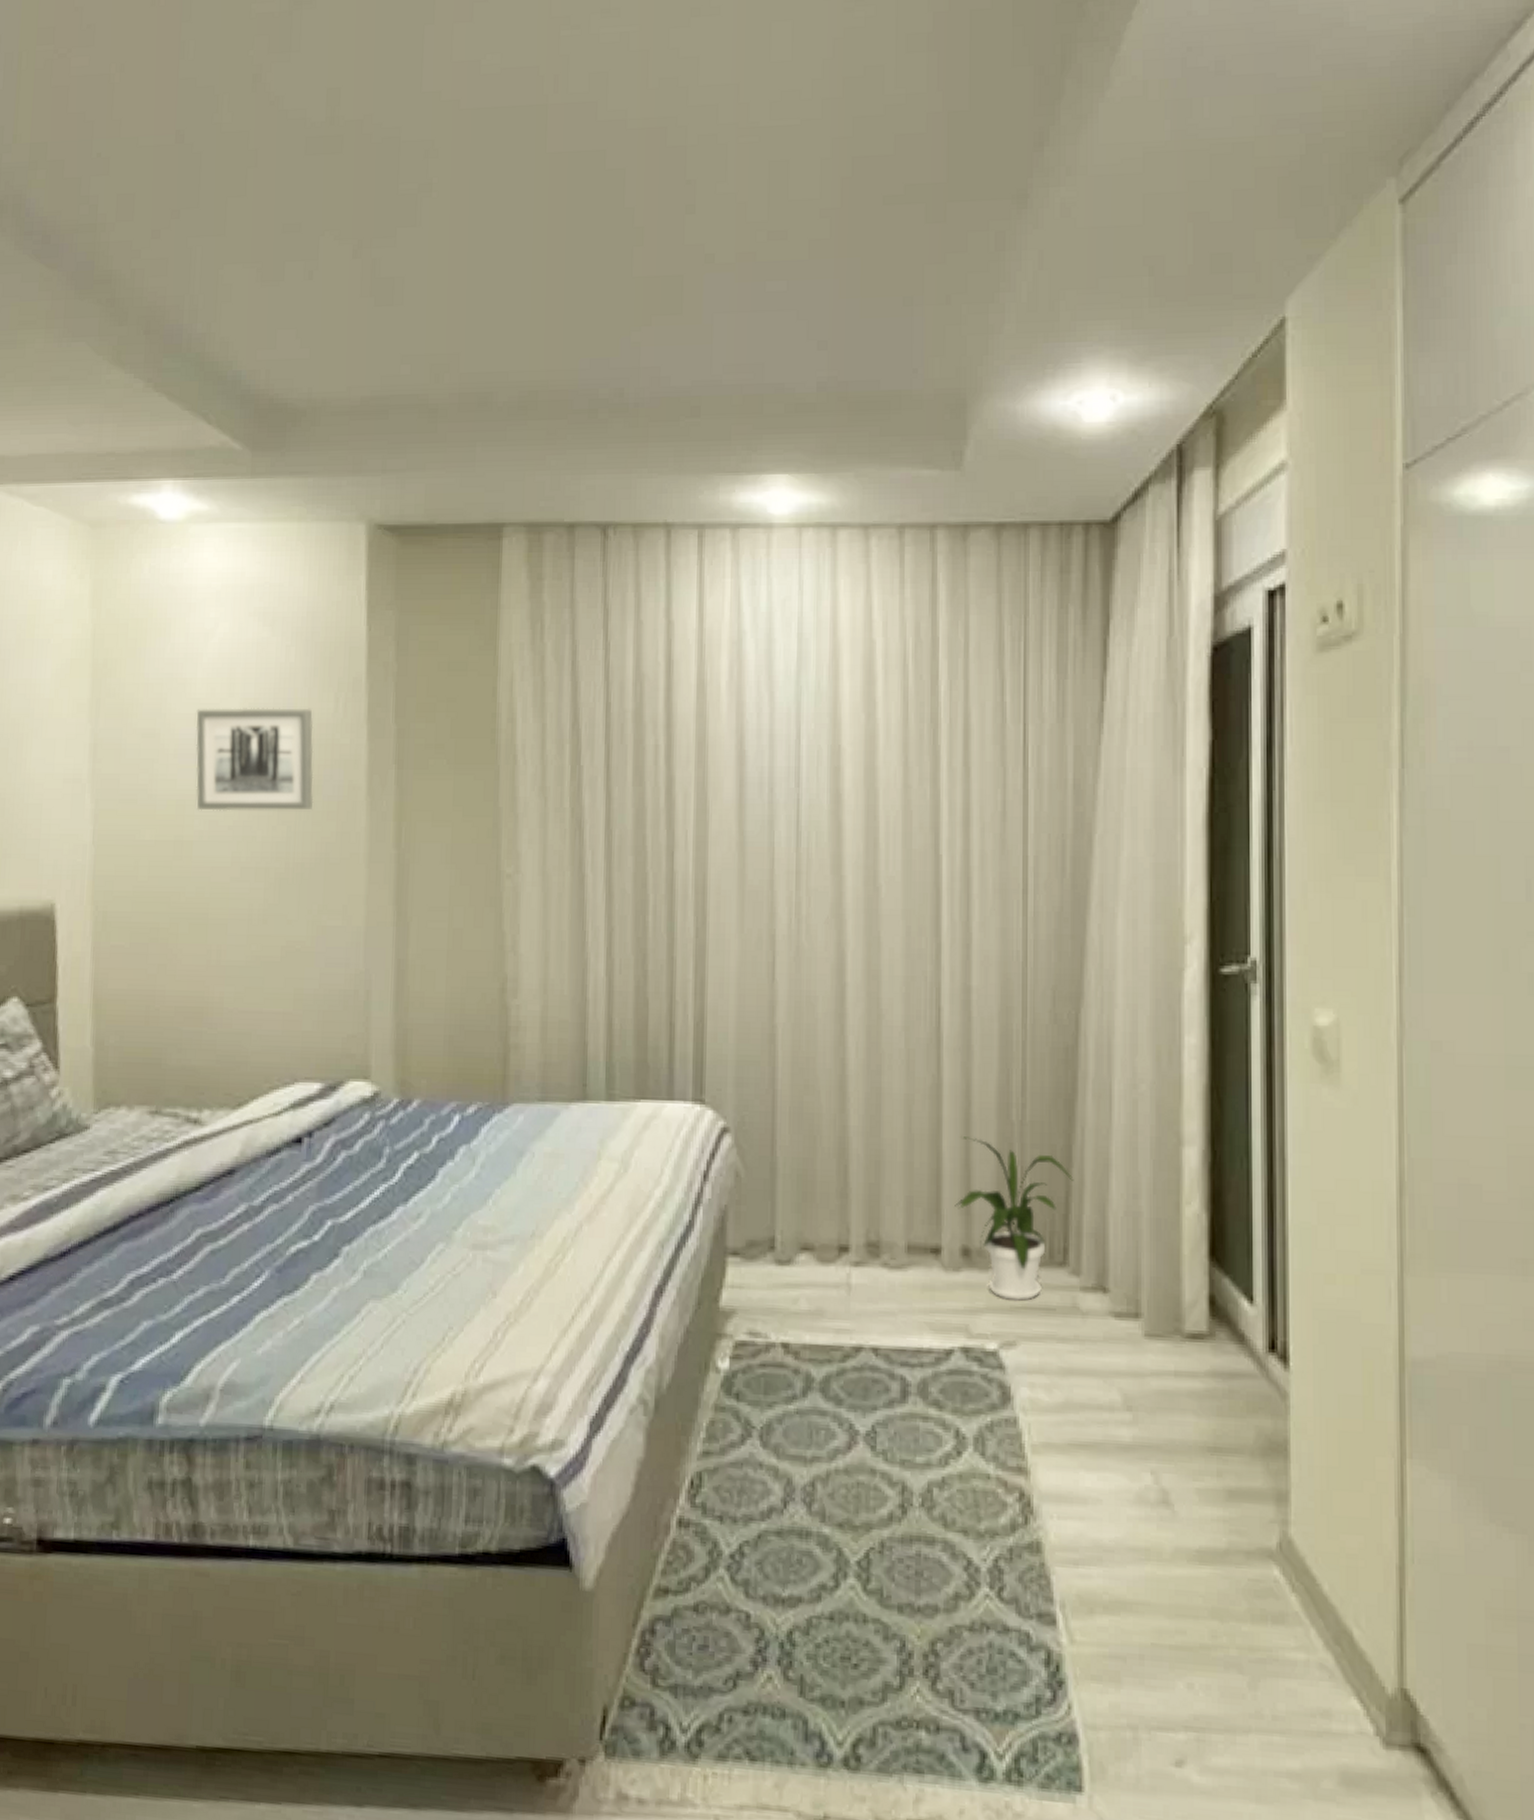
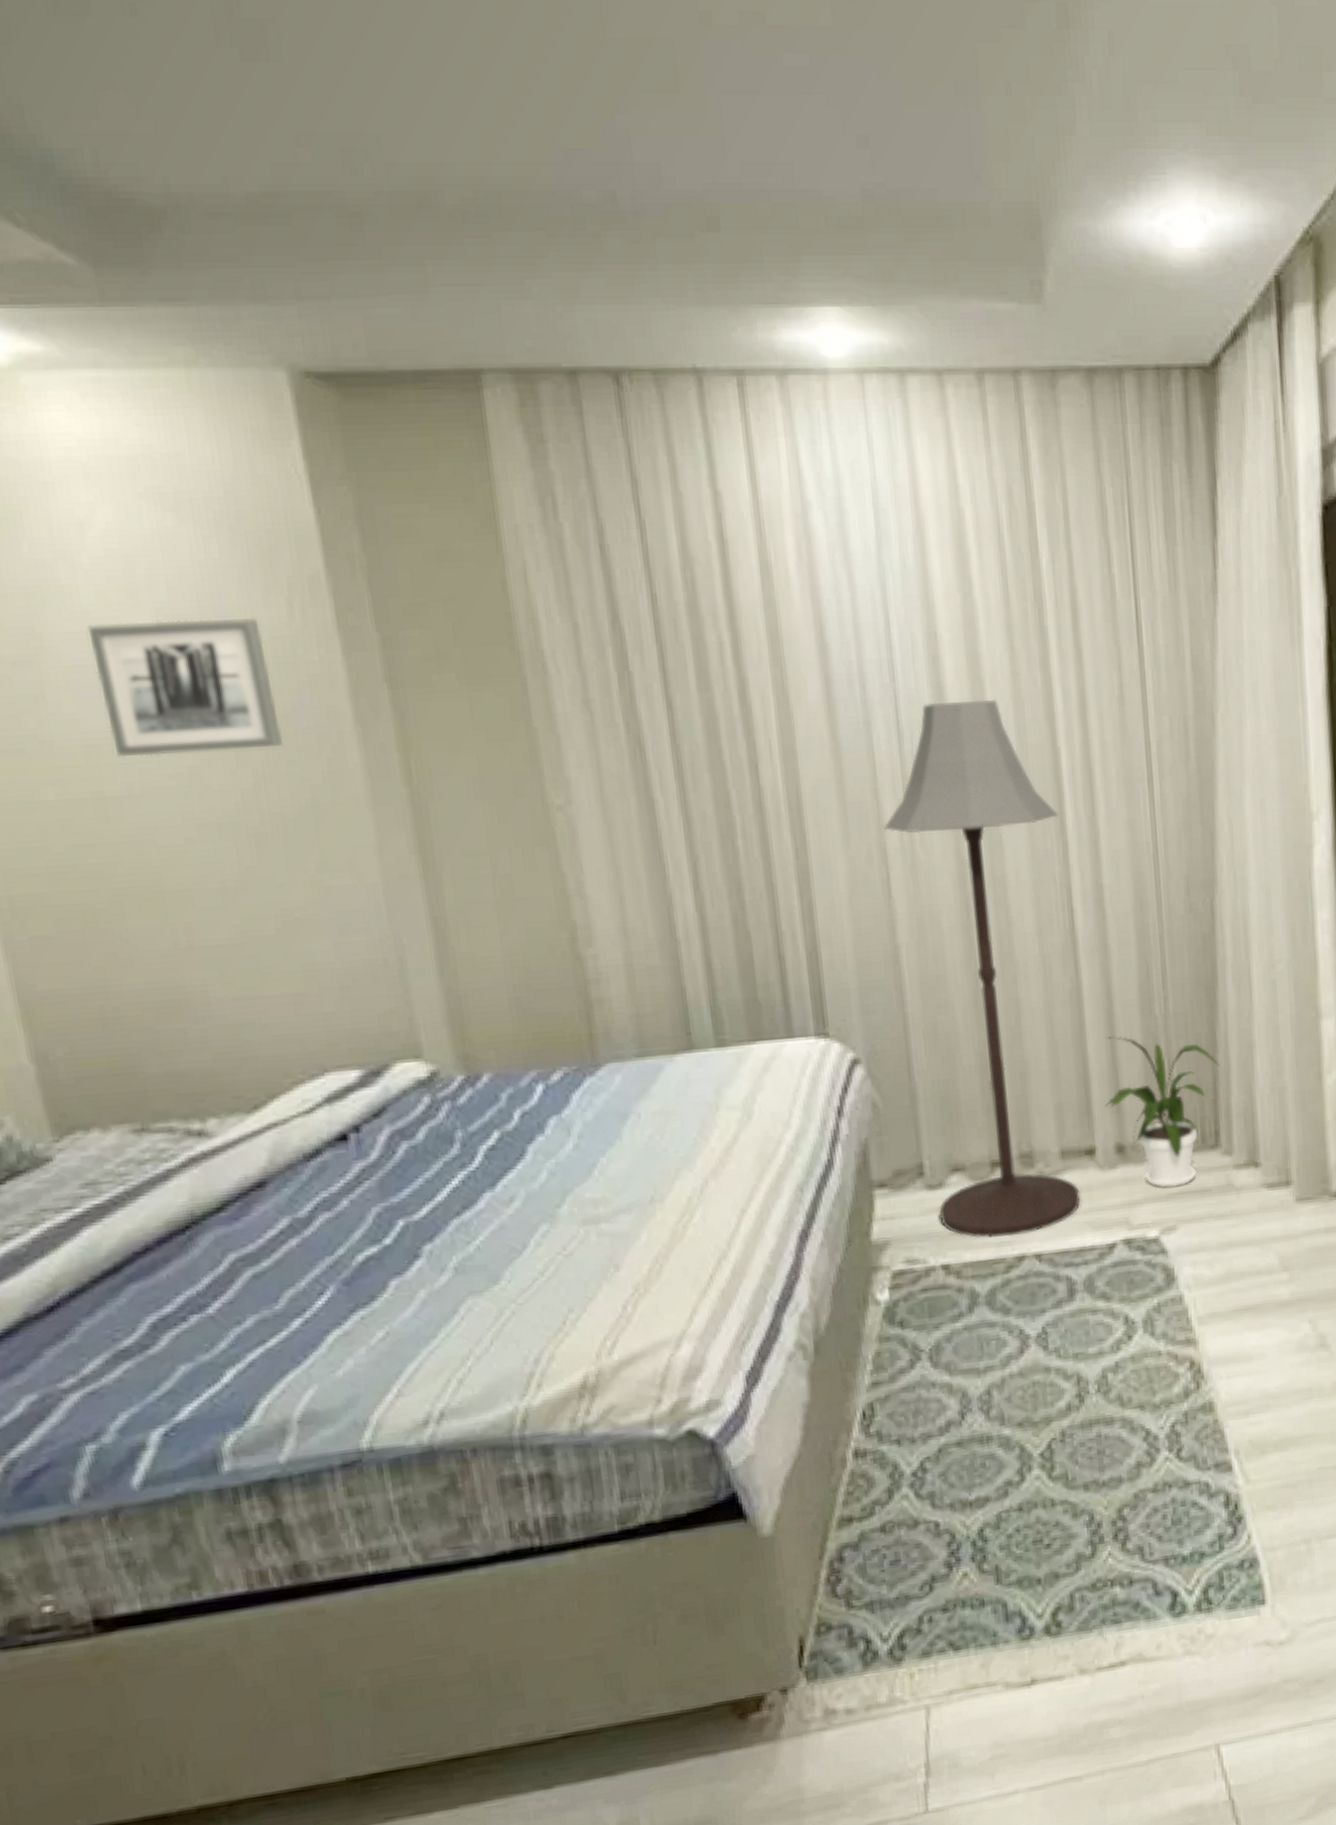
floor lamp: none [774,807,935,1325] -> present [883,699,1081,1238]

